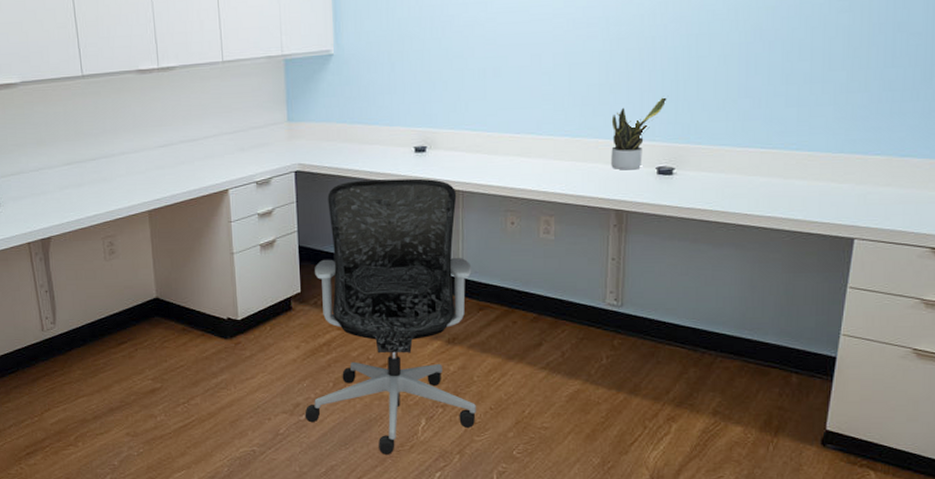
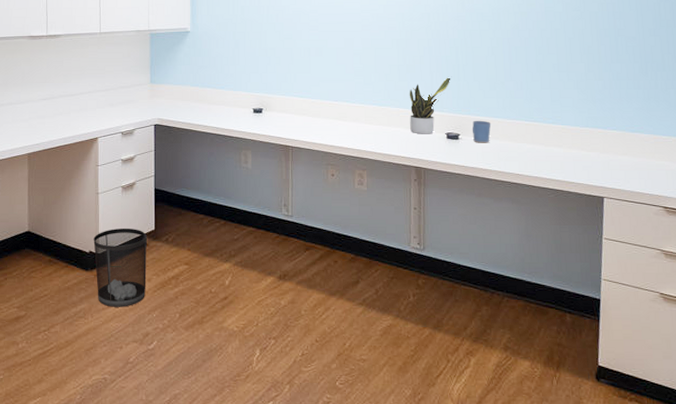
waste bin: none [231,292,294,377] -> present [93,229,147,307]
office chair: present [304,178,476,455] -> none [153,135,304,384]
mug: none [690,149,716,178] -> present [472,120,491,143]

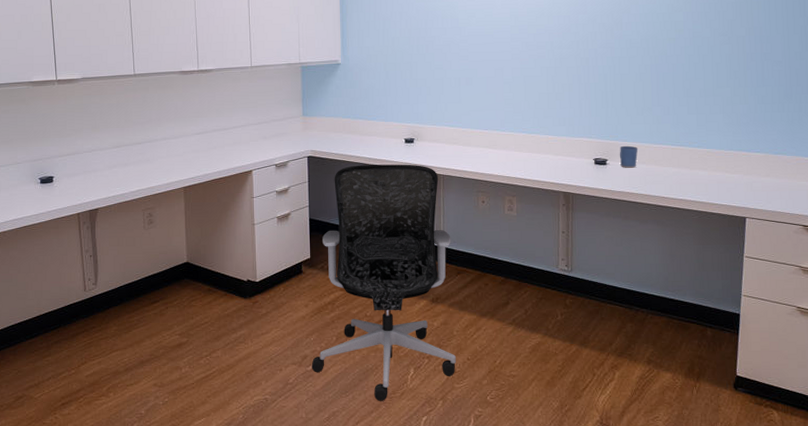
waste bin: present [93,229,147,307] -> none [251,257,304,332]
office chair: none [153,135,304,384] -> present [311,164,456,401]
potted plant: present [409,76,451,134] -> none [558,103,600,161]

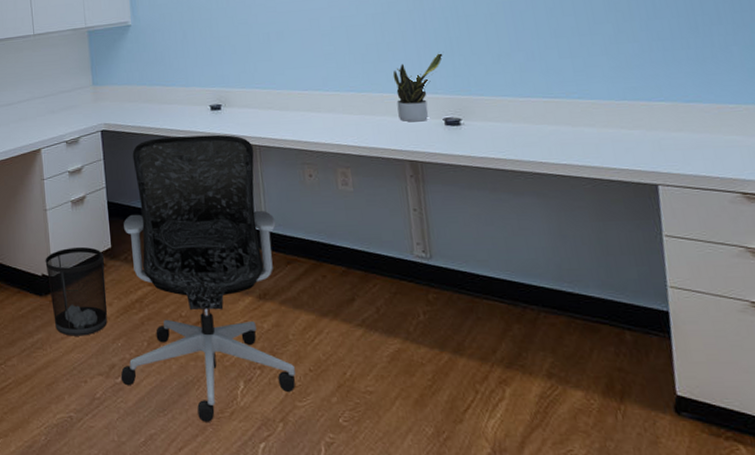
waste bin: none [251,257,304,332] -> present [45,247,108,336]
potted plant: none [558,103,600,161] -> present [392,52,443,122]
mug: present [619,145,638,168] -> none [475,100,500,128]

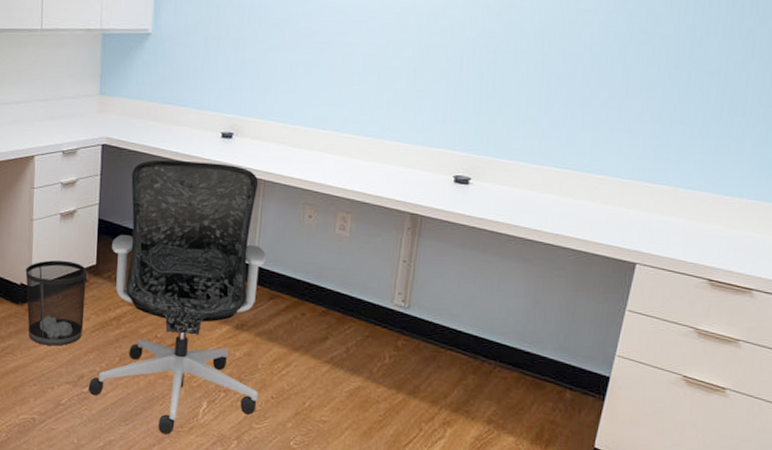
potted plant: present [392,52,443,122] -> none [410,107,470,176]

